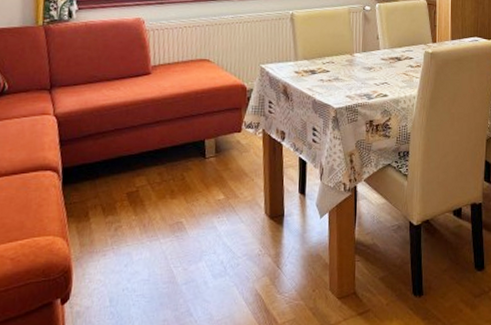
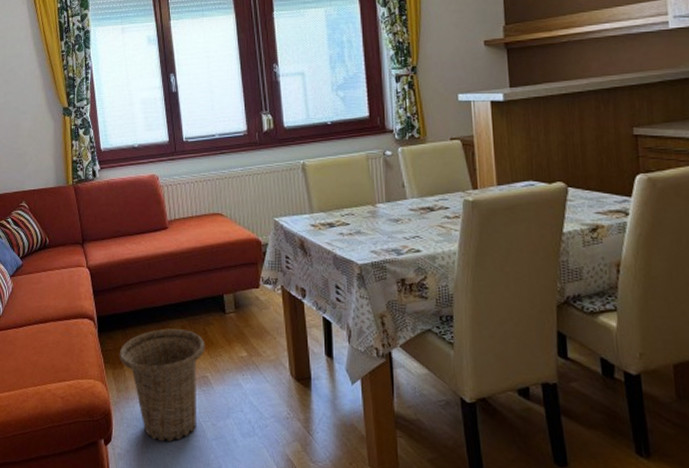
basket: none [85,176,183,293] -> present [119,328,205,442]

